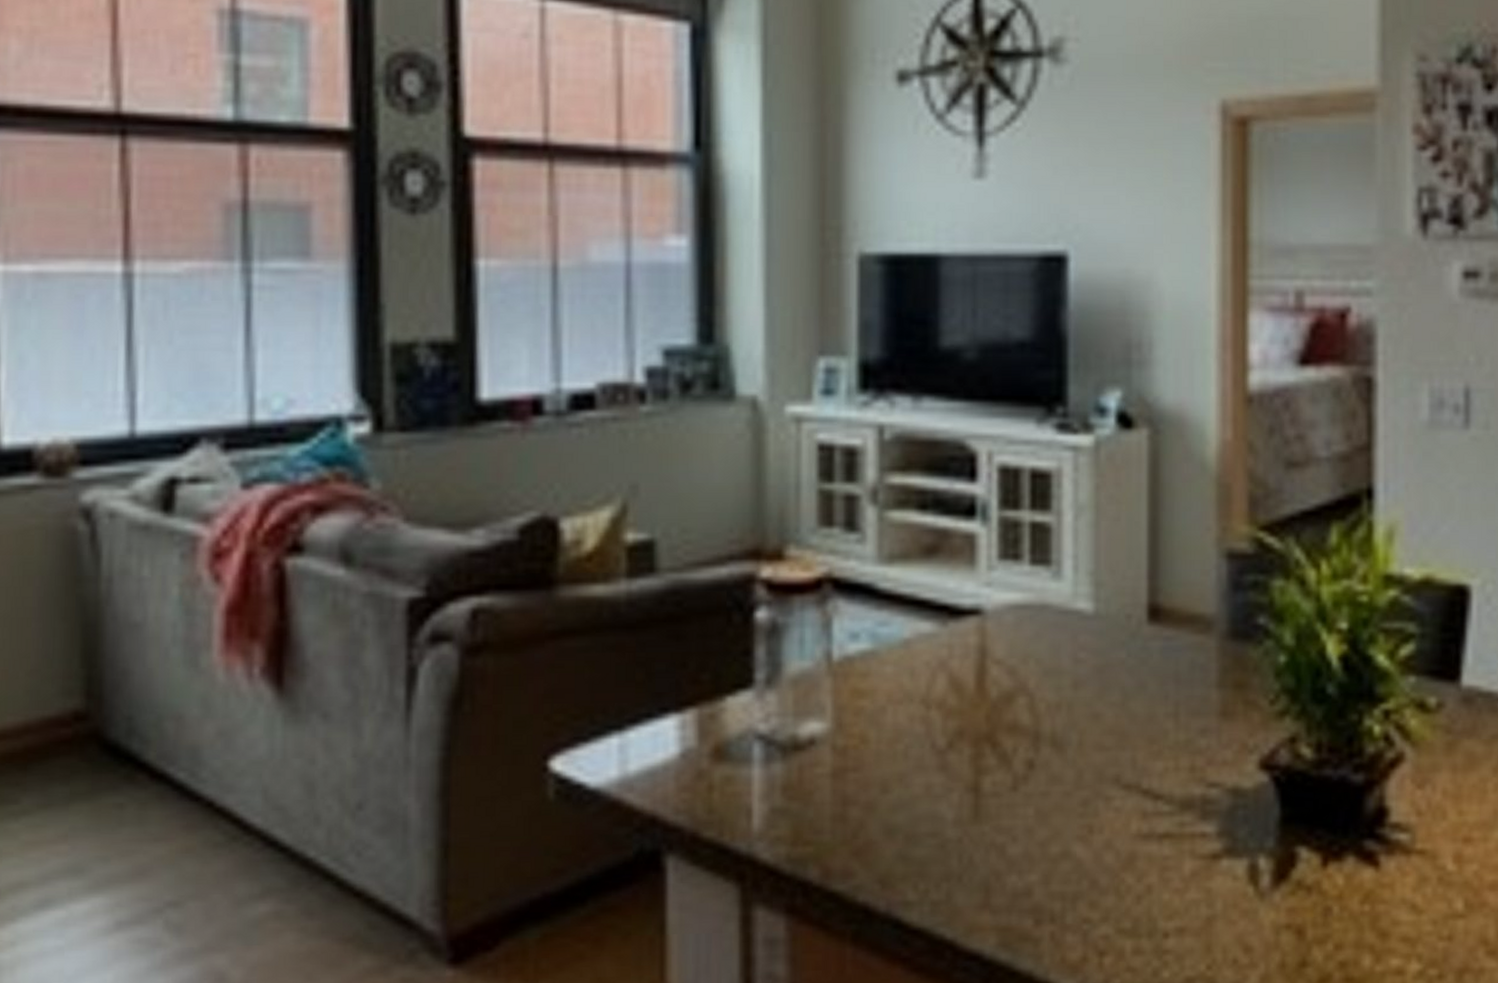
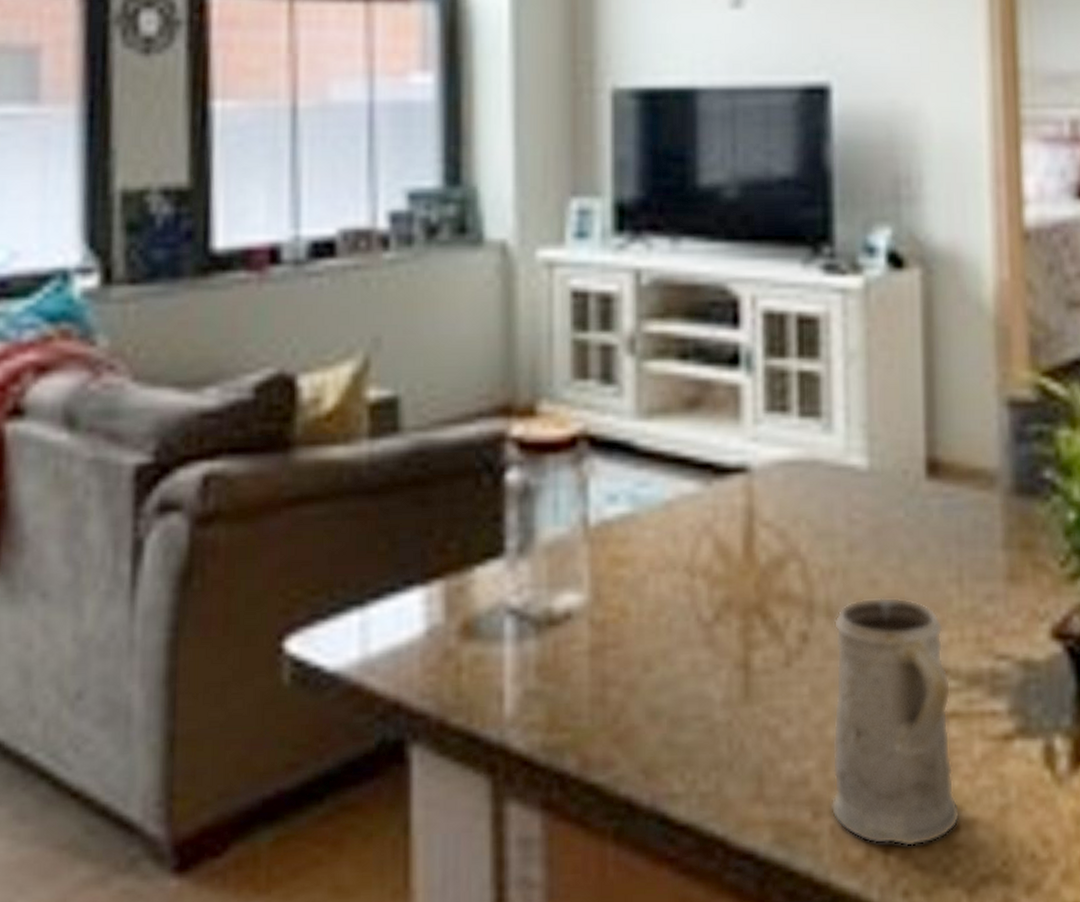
mug: none [1051,729,1170,952] -> present [830,597,960,847]

